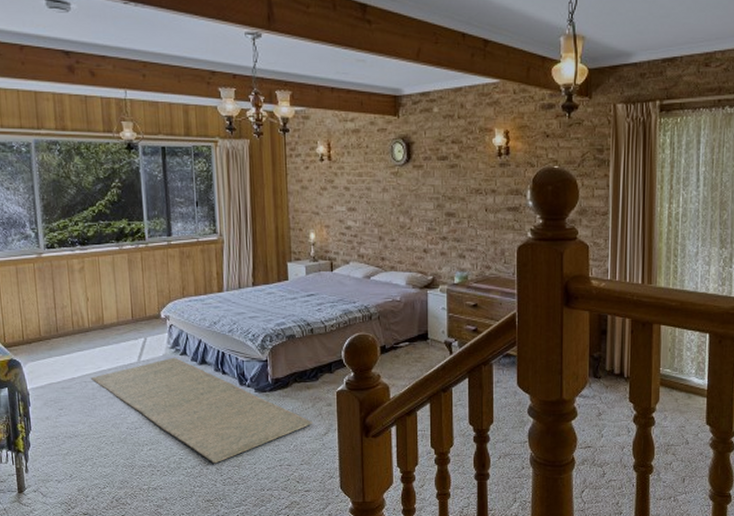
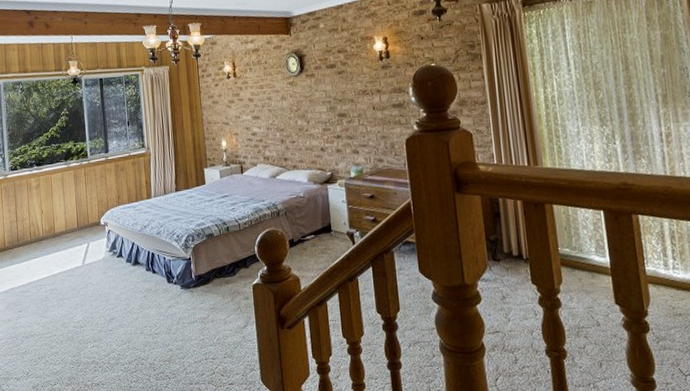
rug: present [91,357,314,464] -> none [45,259,234,359]

